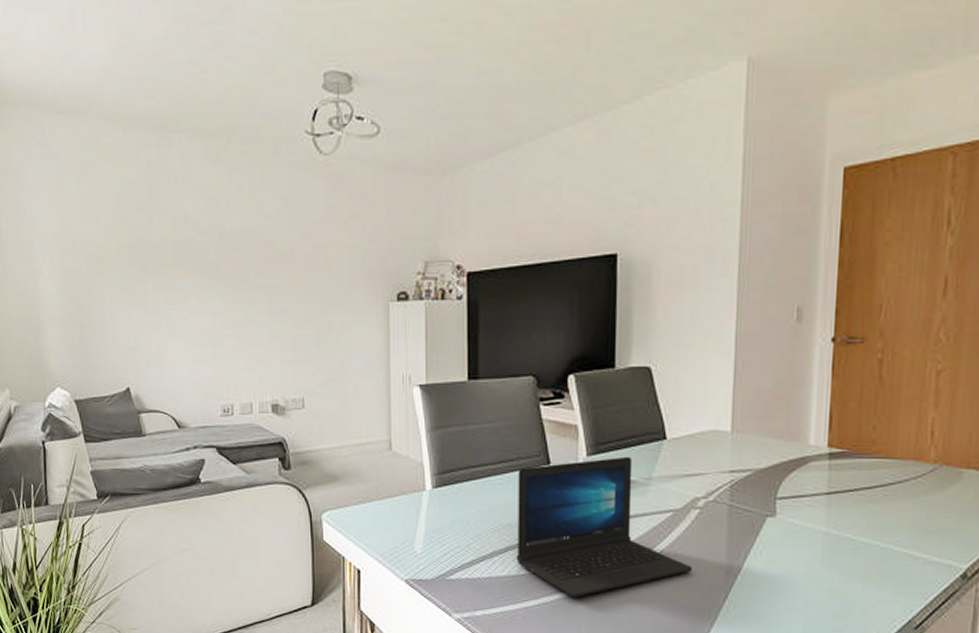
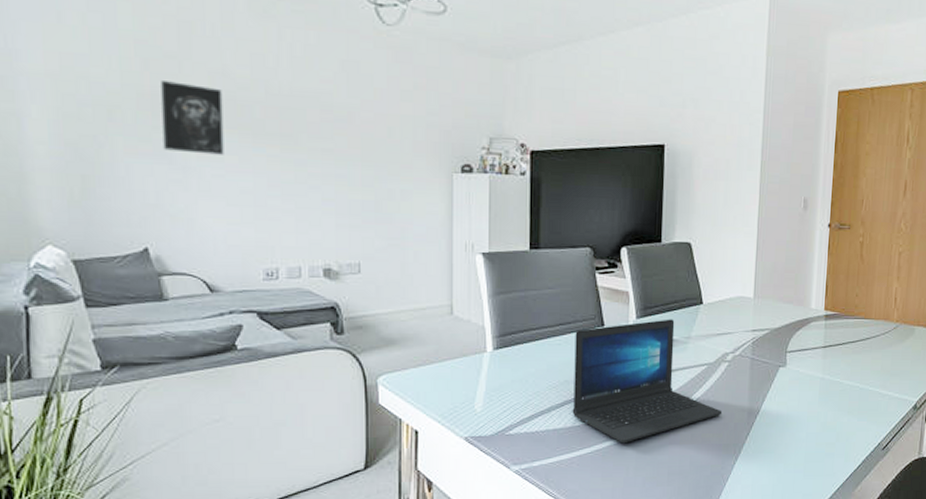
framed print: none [136,232,187,298] -> present [161,81,224,155]

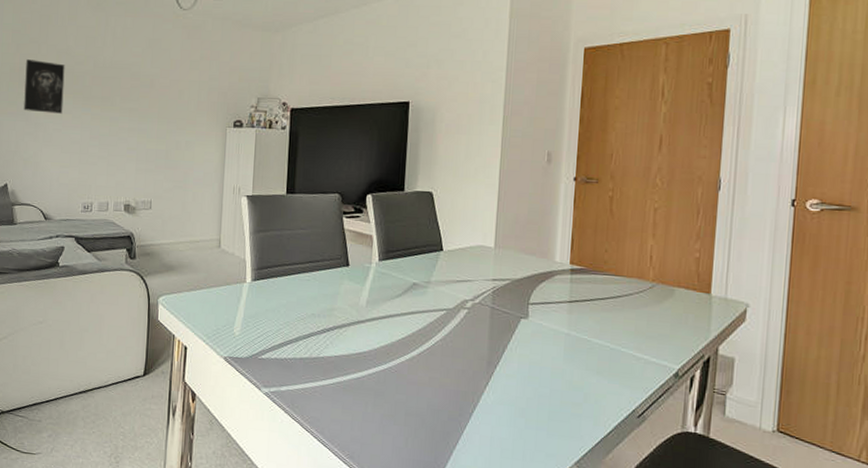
laptop: present [572,319,723,443] -> none [317,263,461,378]

